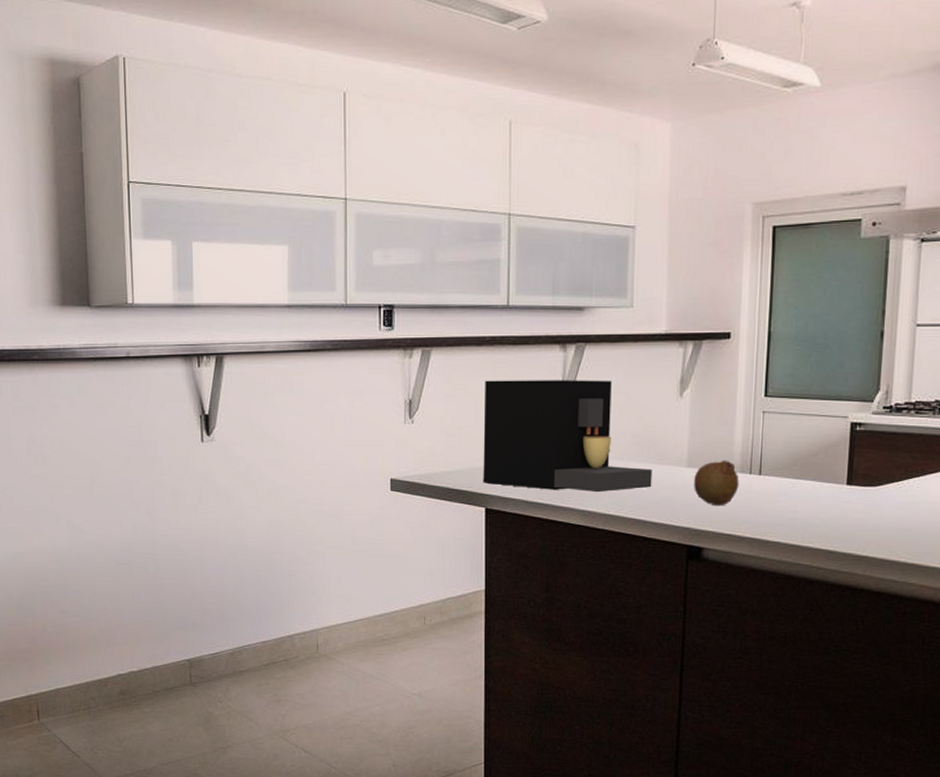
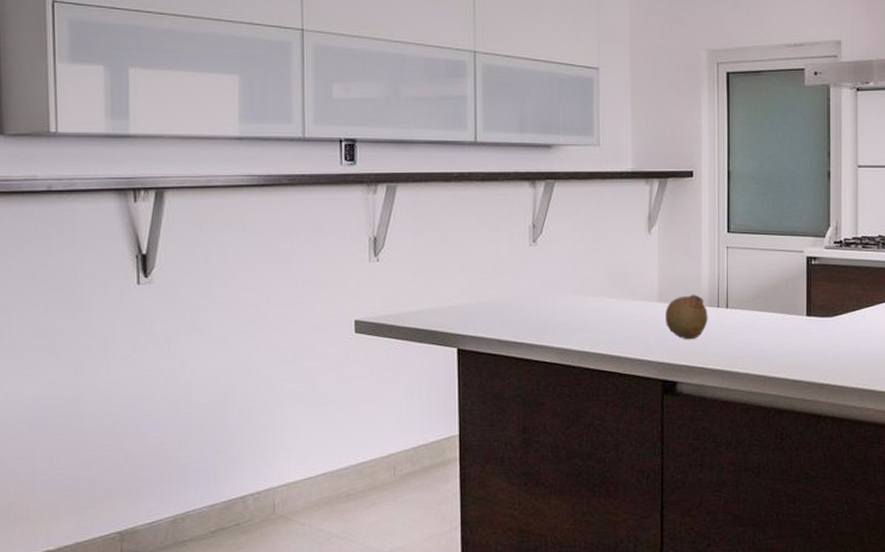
coffee maker: present [483,380,652,493] -> none [453,216,625,330]

